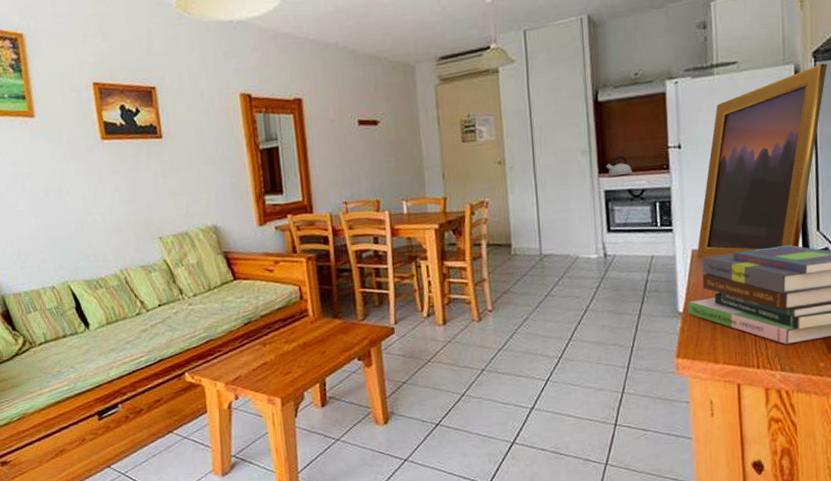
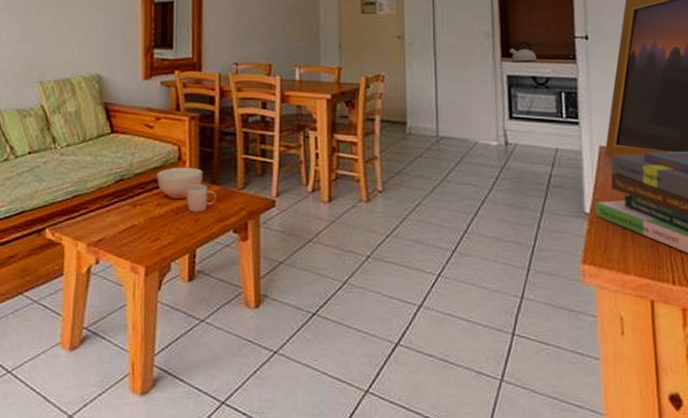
bowl: none [281,304,325,336] -> present [157,167,204,200]
mug: none [310,319,340,346] -> present [185,184,216,212]

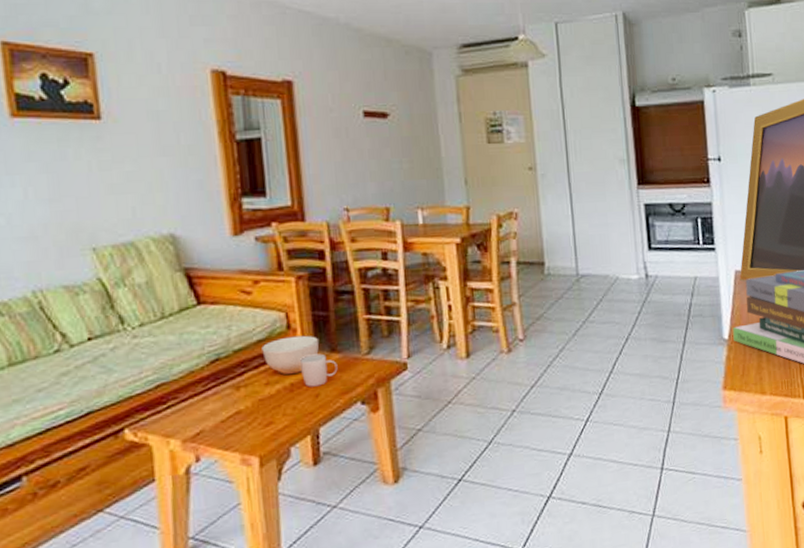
kettle: present [510,41,537,63] -> none [645,166,673,190]

